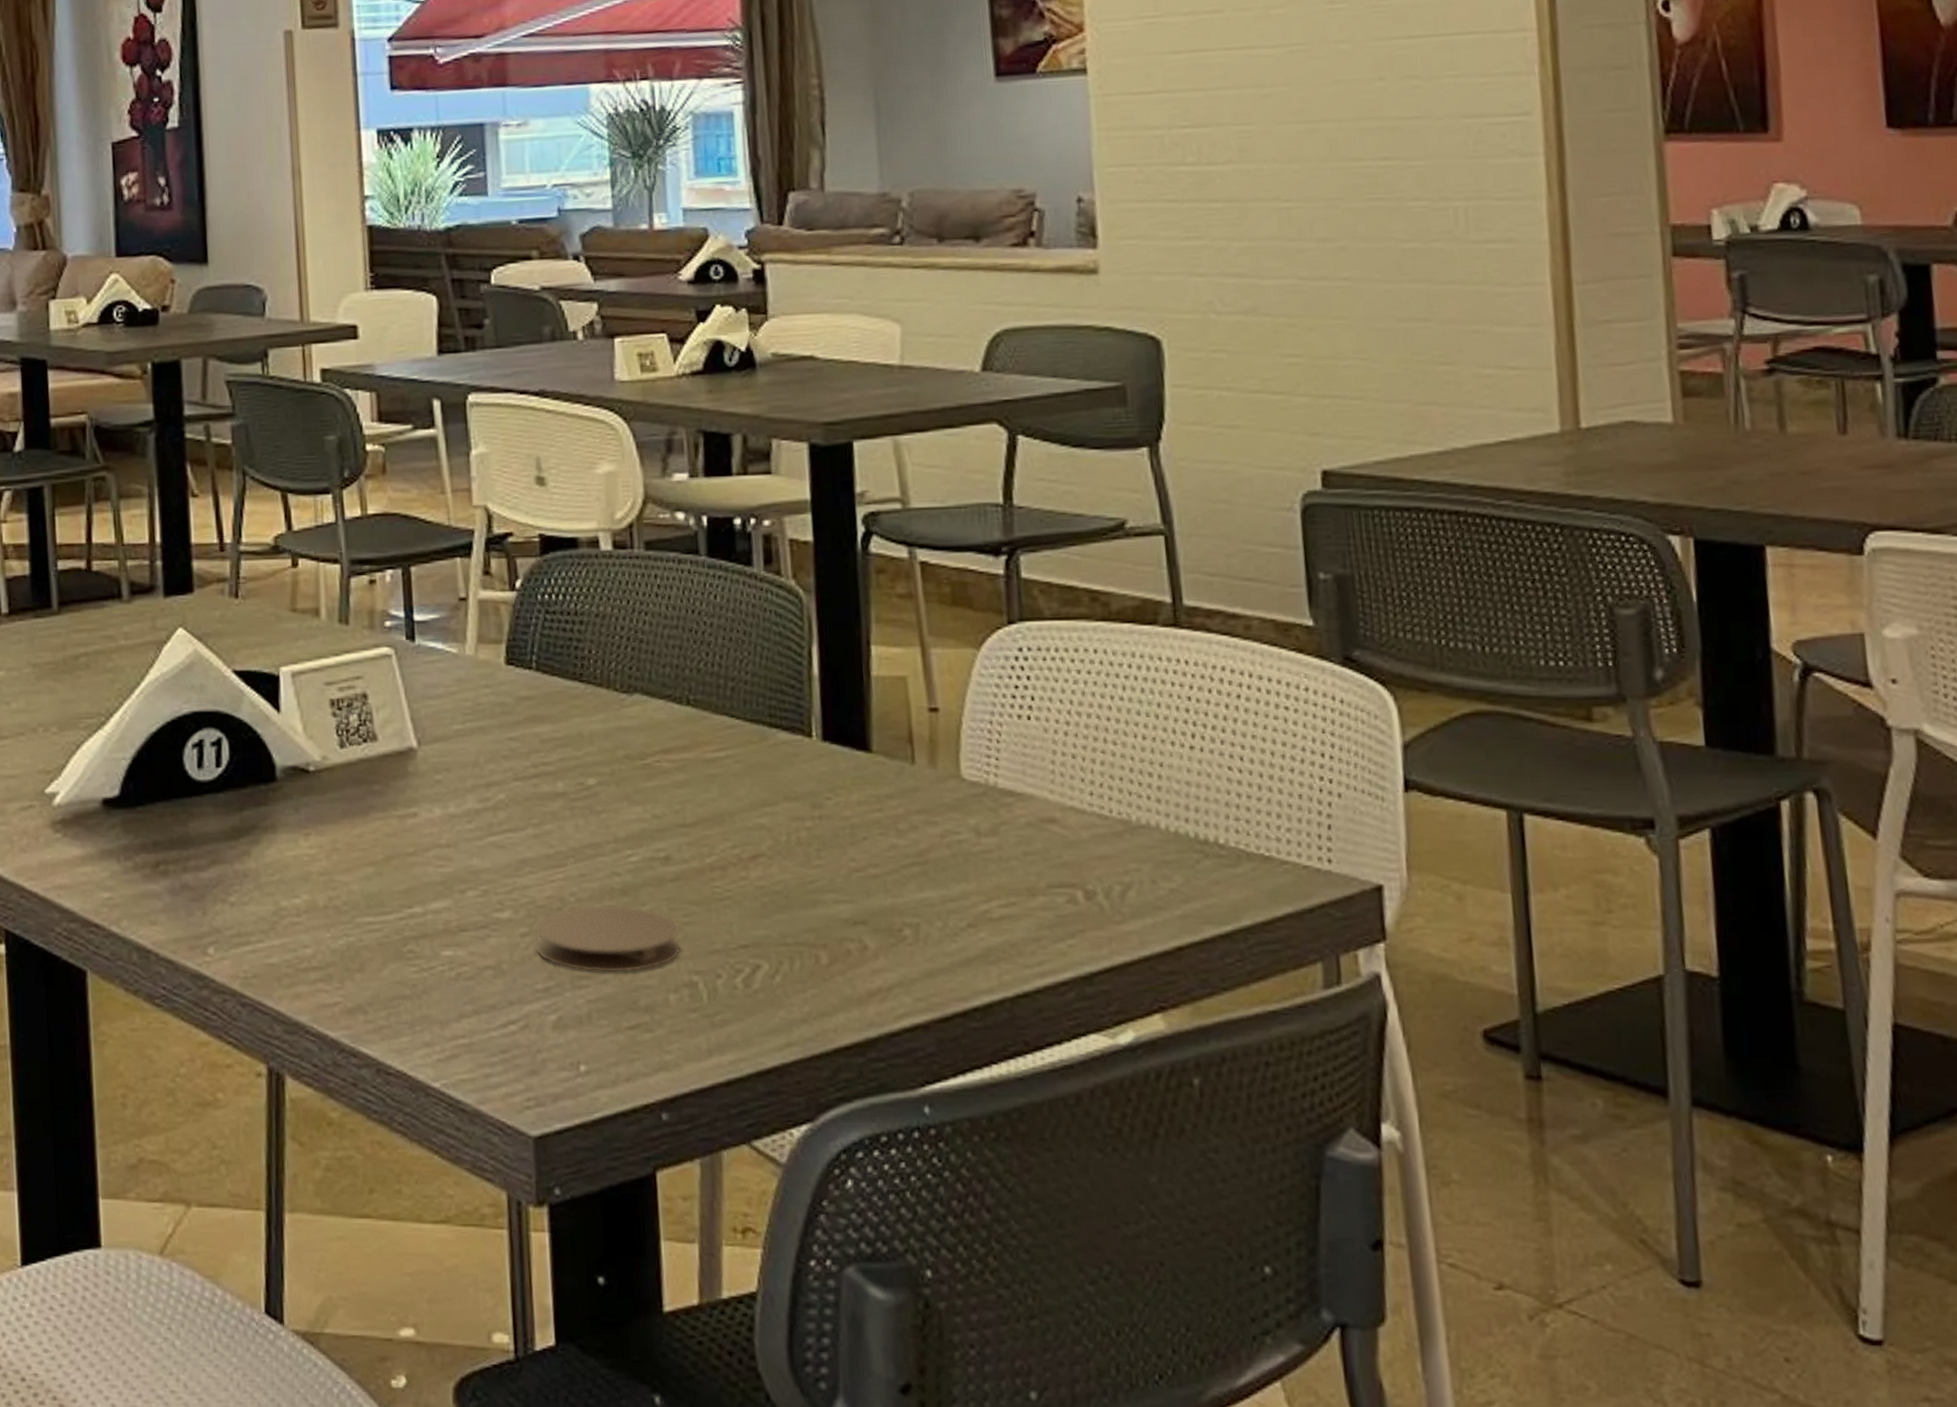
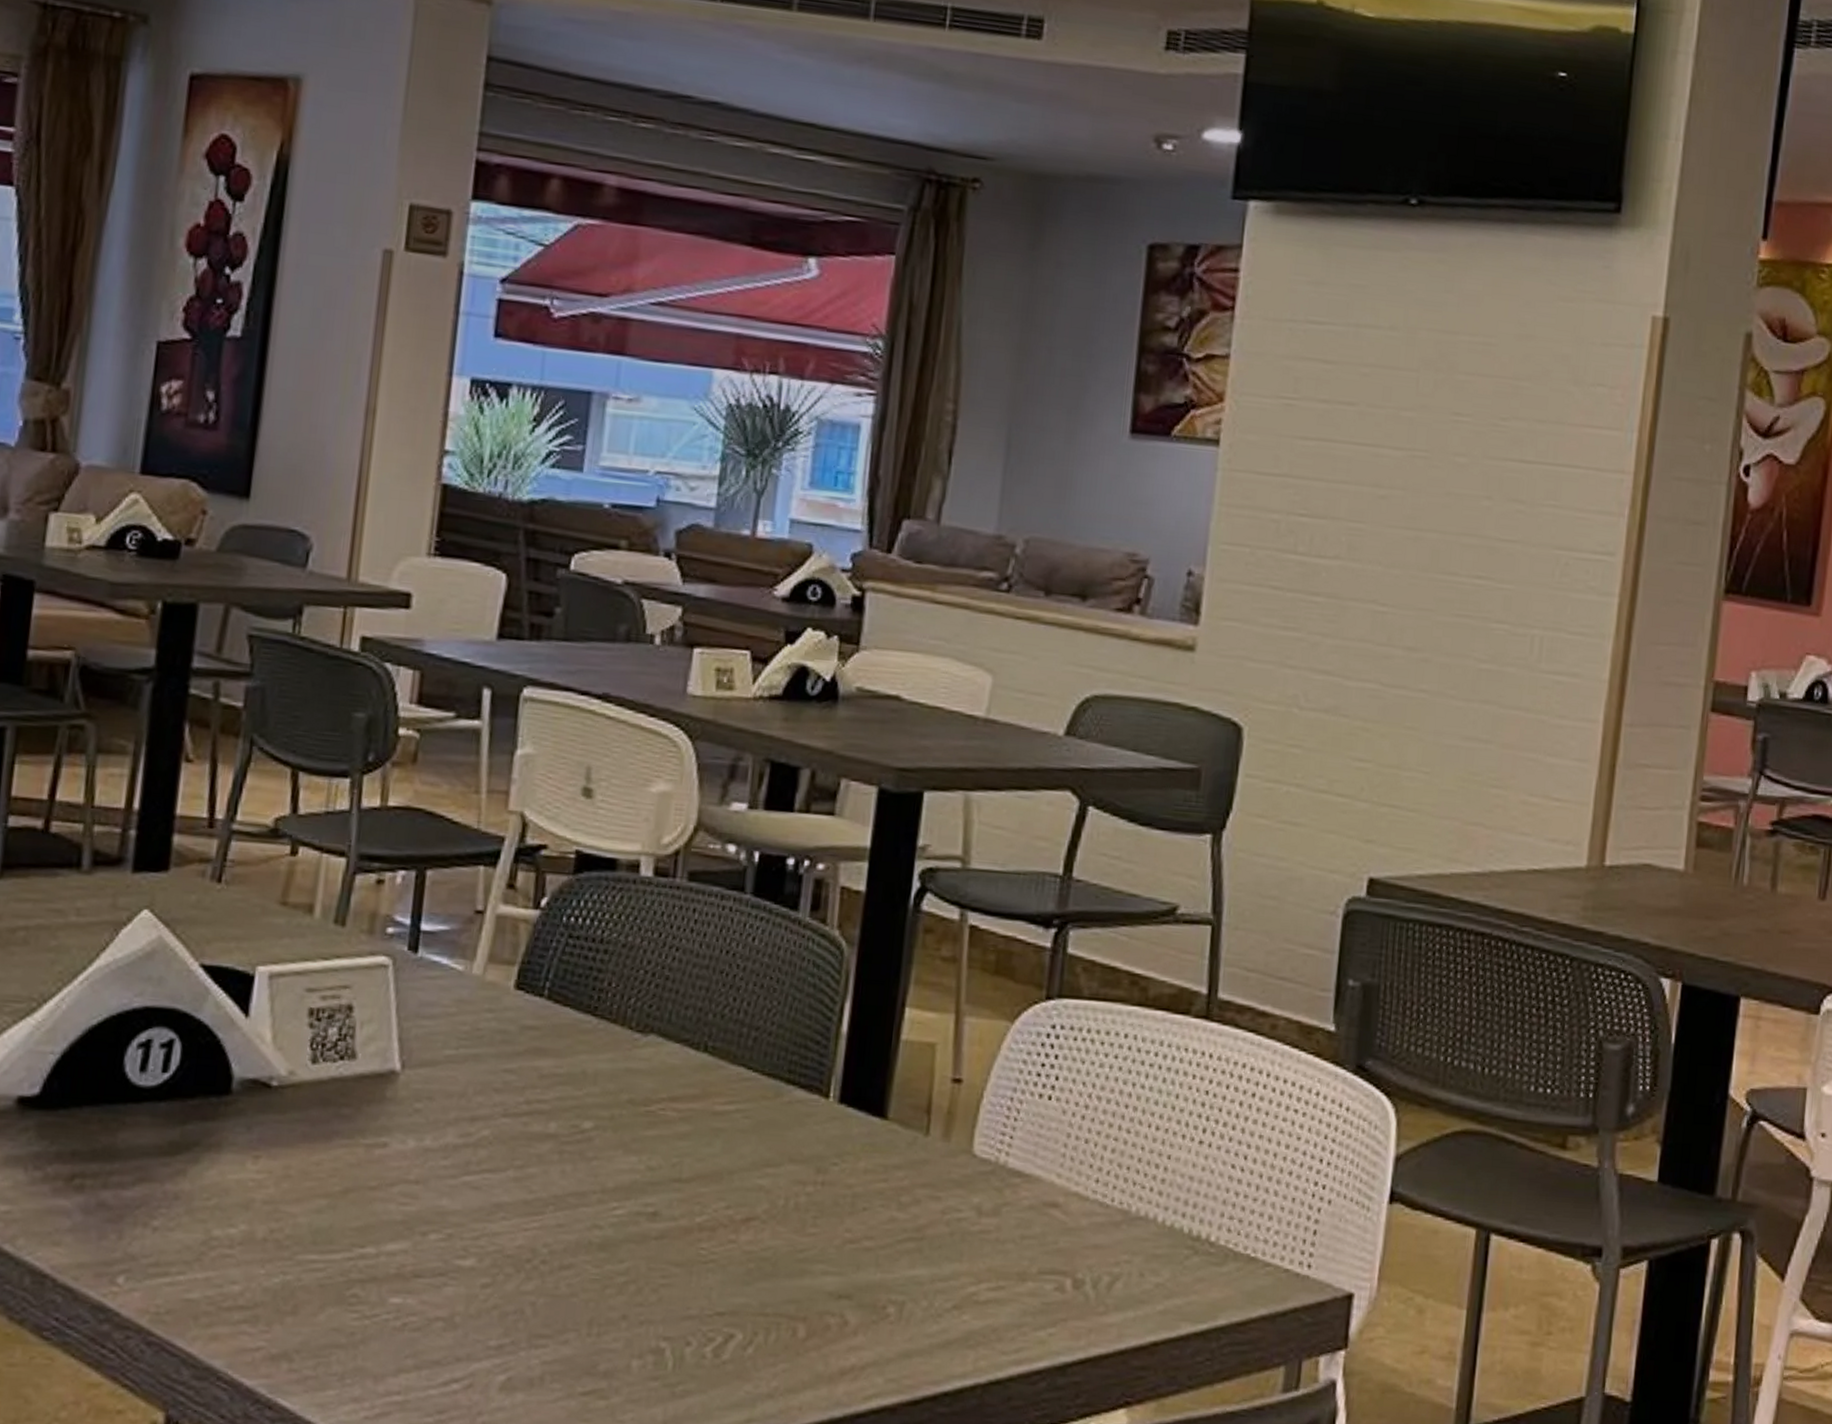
coaster: present [534,904,682,974] -> none [494,1258,656,1334]

